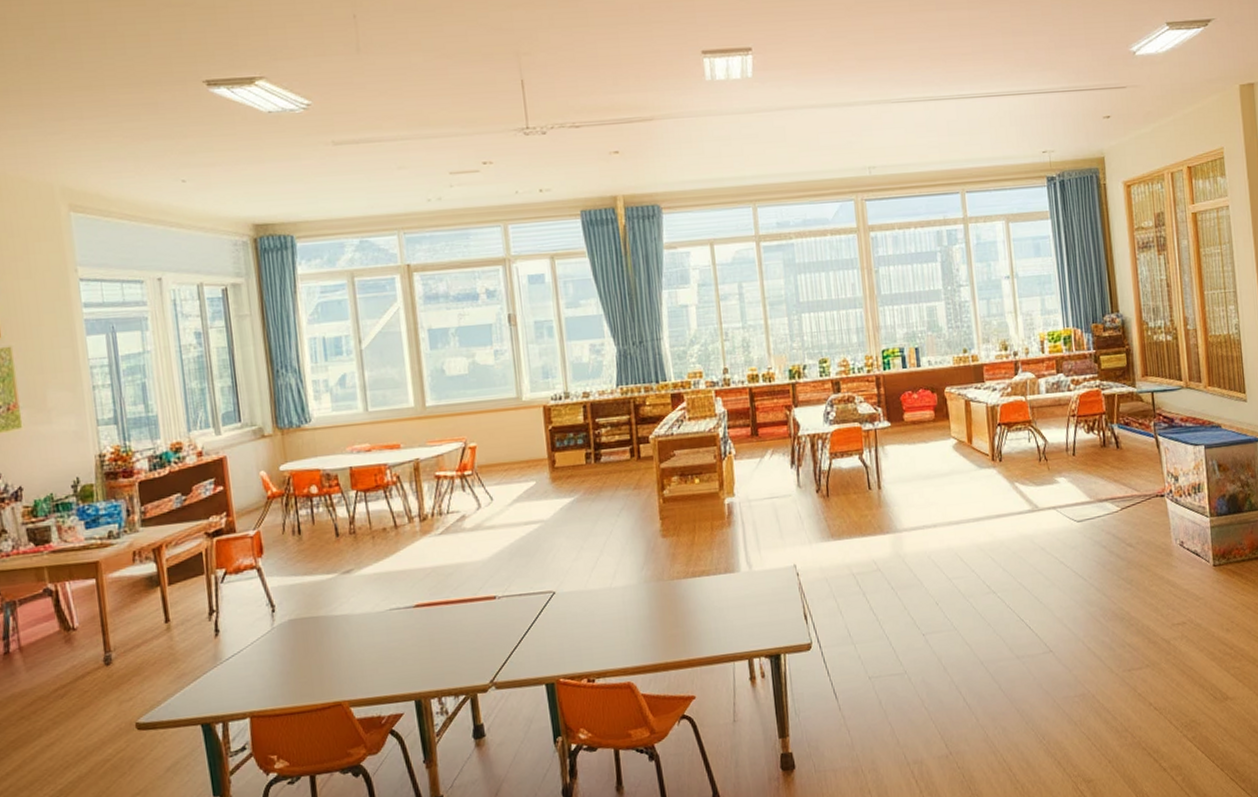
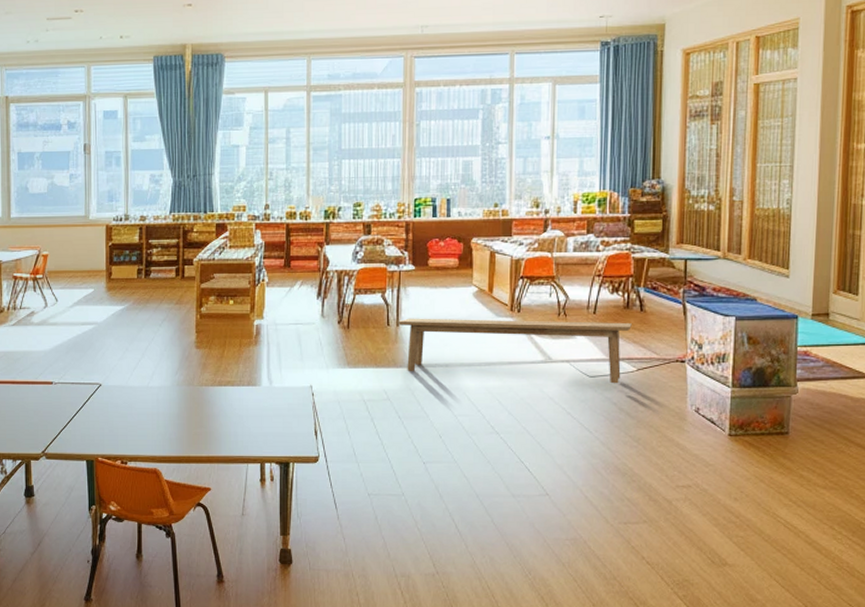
bench: none [879,461,1111,537] -> present [397,318,632,384]

